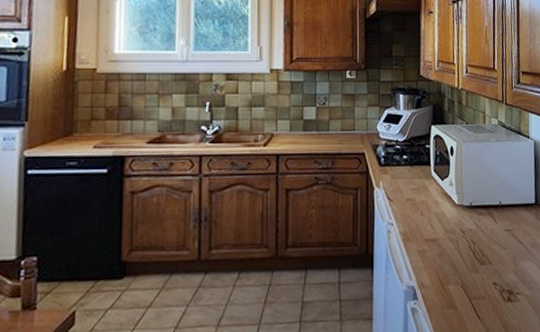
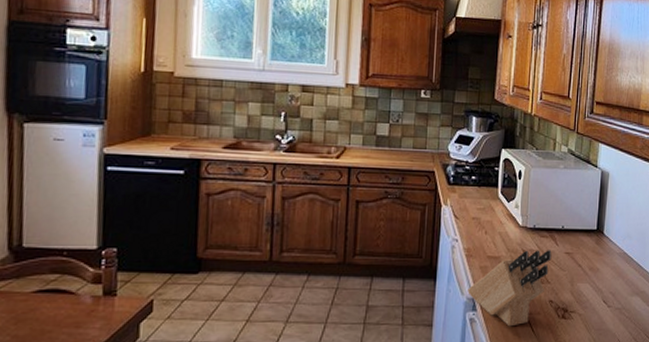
knife block: none [407,228,492,315] -> present [467,250,552,327]

